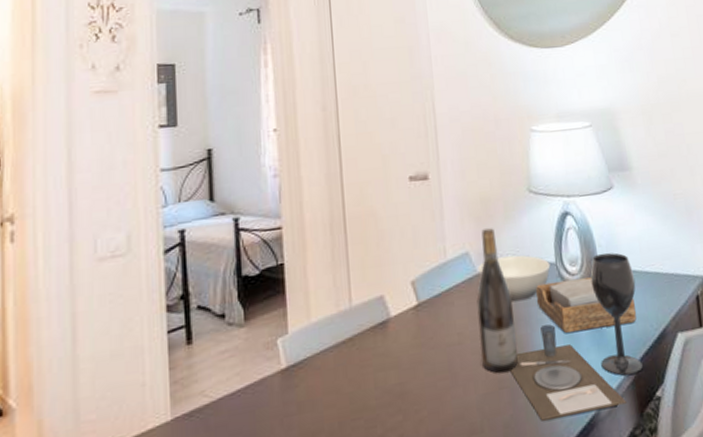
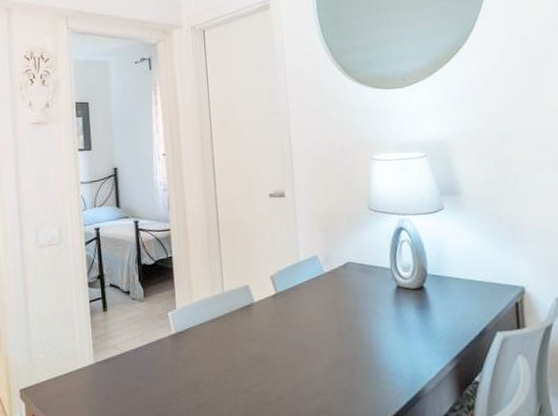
wine bottle: present [476,227,518,373] -> none [323,237,357,352]
bowl: present [478,255,551,301] -> none [325,260,386,296]
place setting: present [510,324,627,421] -> none [350,317,448,391]
napkin holder: present [535,277,637,334] -> none [372,282,460,325]
wine glass: present [590,252,643,376] -> none [420,262,464,363]

